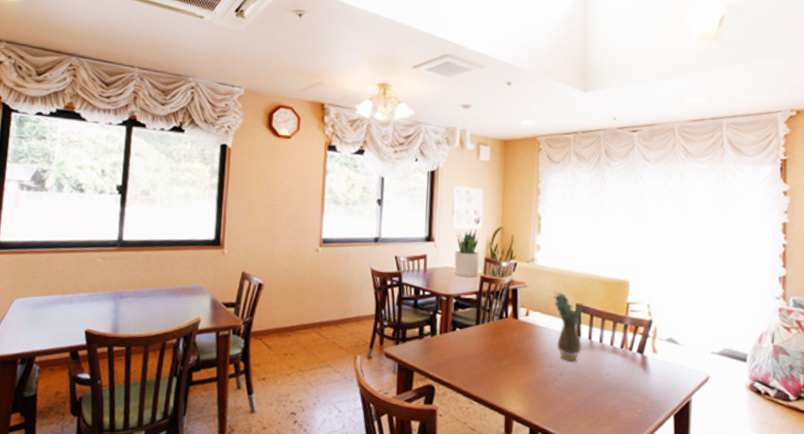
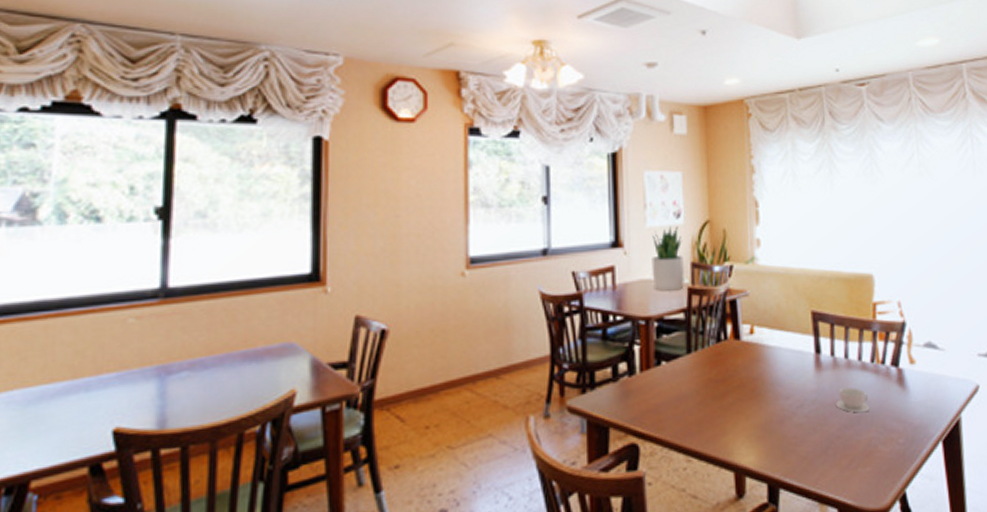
vase: present [553,291,584,362] -> none [782,297,823,389]
teacup: none [589,364,617,385] -> present [836,387,871,413]

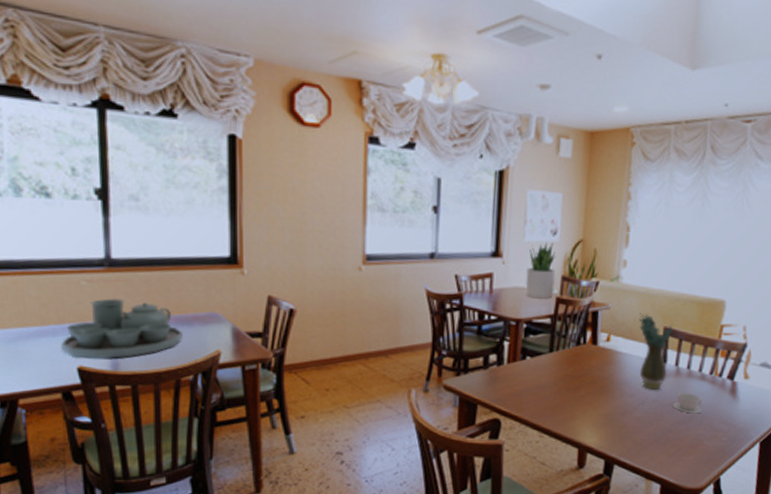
tea set: none [94,336,250,417] -> present [61,298,183,359]
vase: none [782,297,823,389] -> present [638,313,673,391]

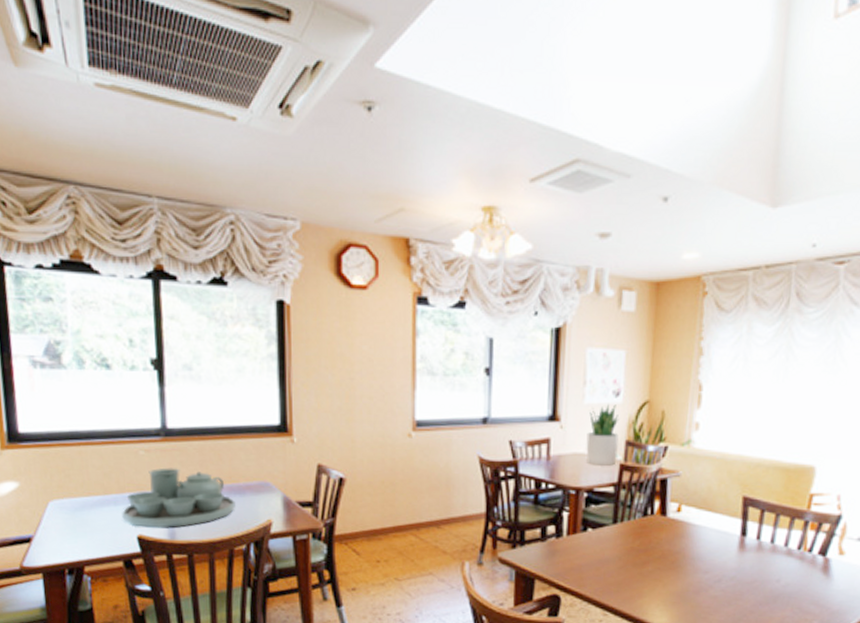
vase: present [638,313,673,391] -> none [713,481,754,567]
teacup: present [673,392,703,414] -> none [754,569,790,594]

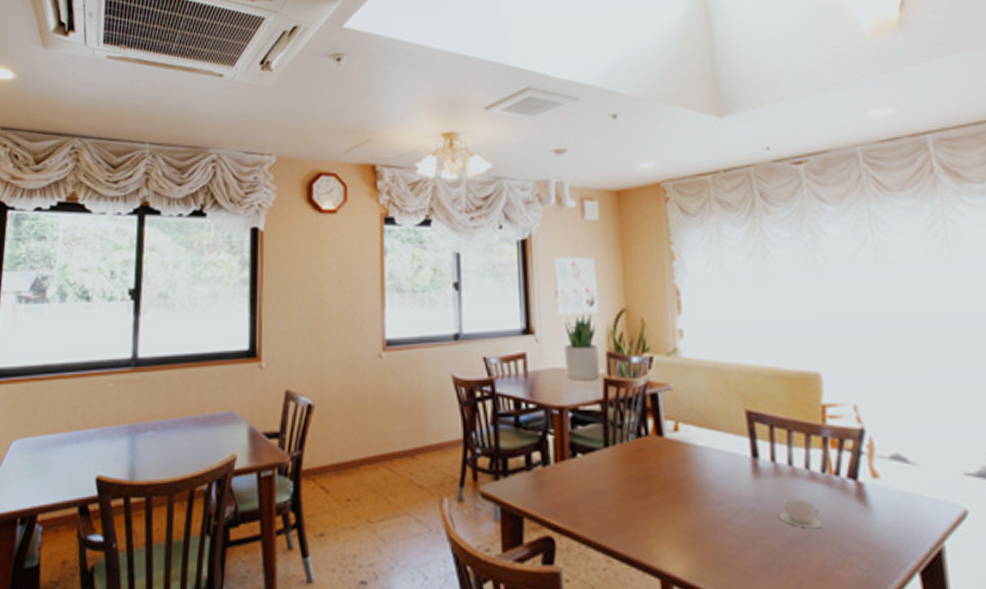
tea set: present [122,467,235,528] -> none [83,400,199,467]
teacup: none [754,569,790,594] -> present [779,498,824,529]

